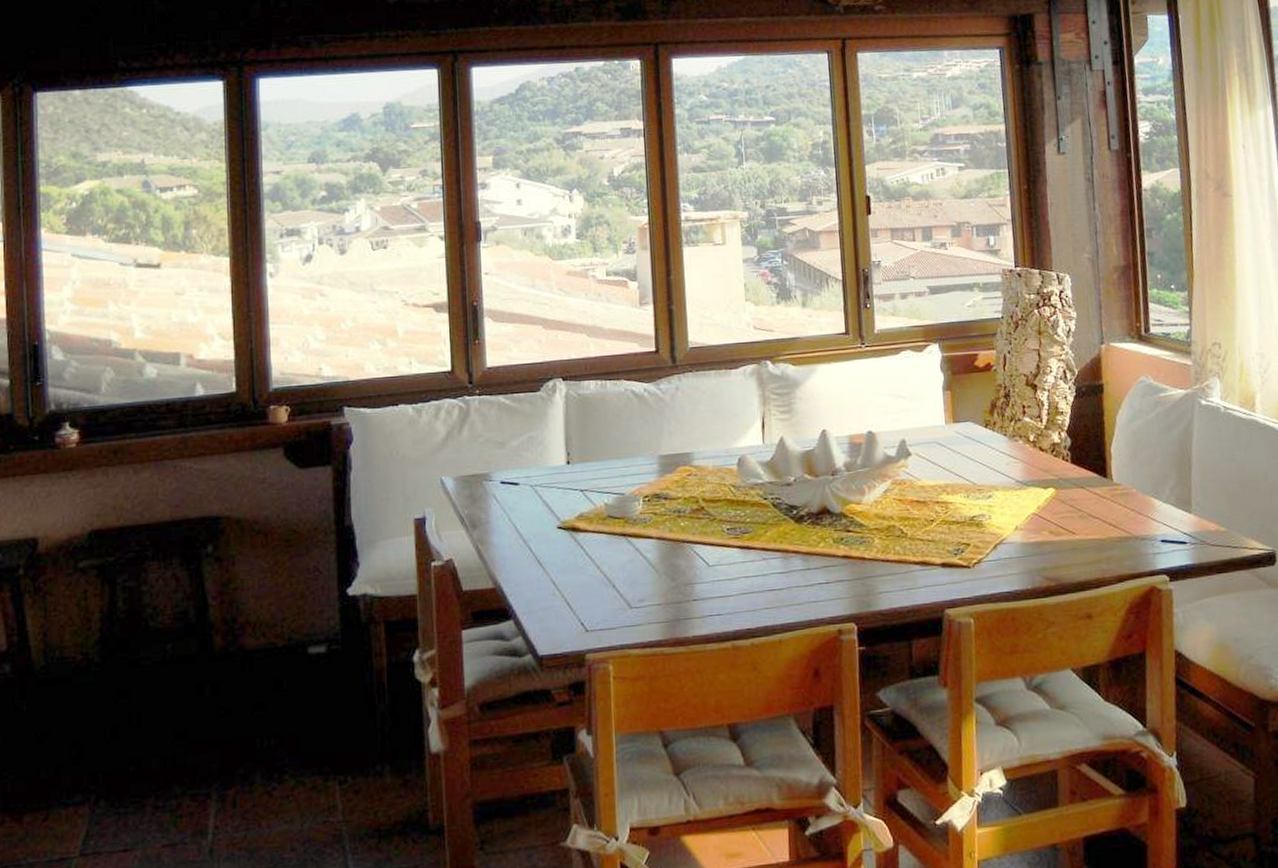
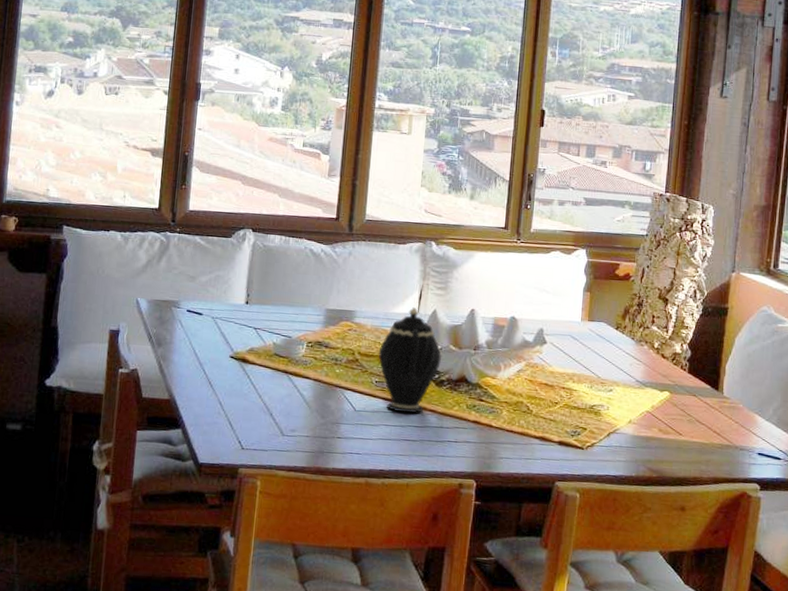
teapot: none [725,438,798,561] -> present [378,307,442,414]

